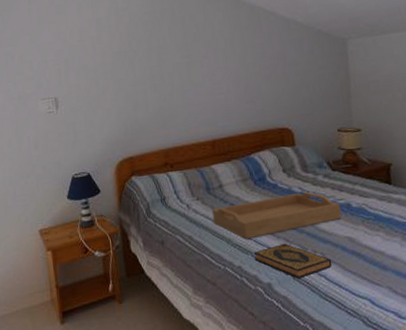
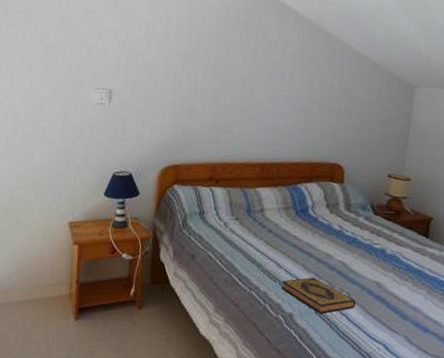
serving tray: present [212,192,342,240] -> none [247,230,376,268]

